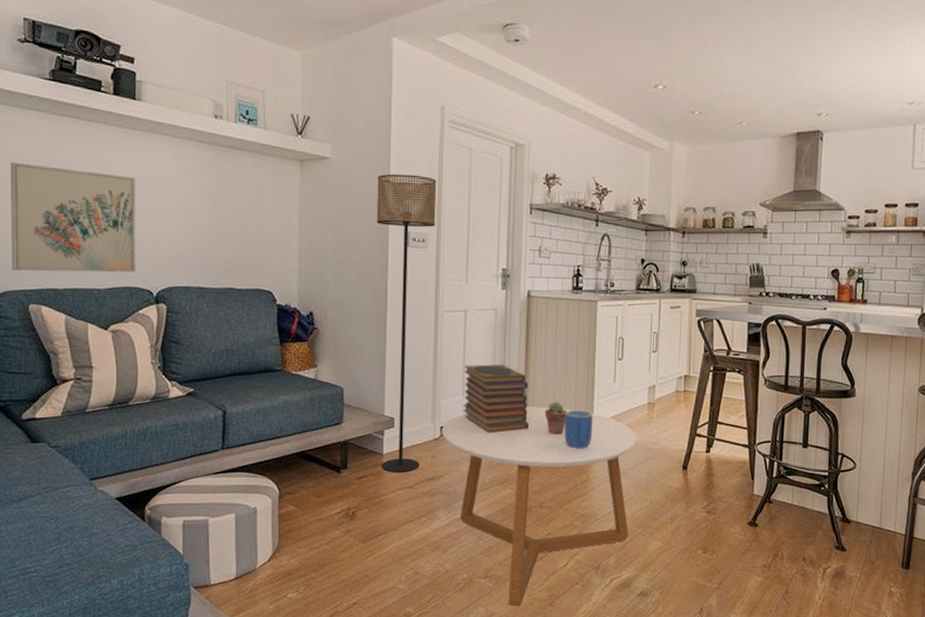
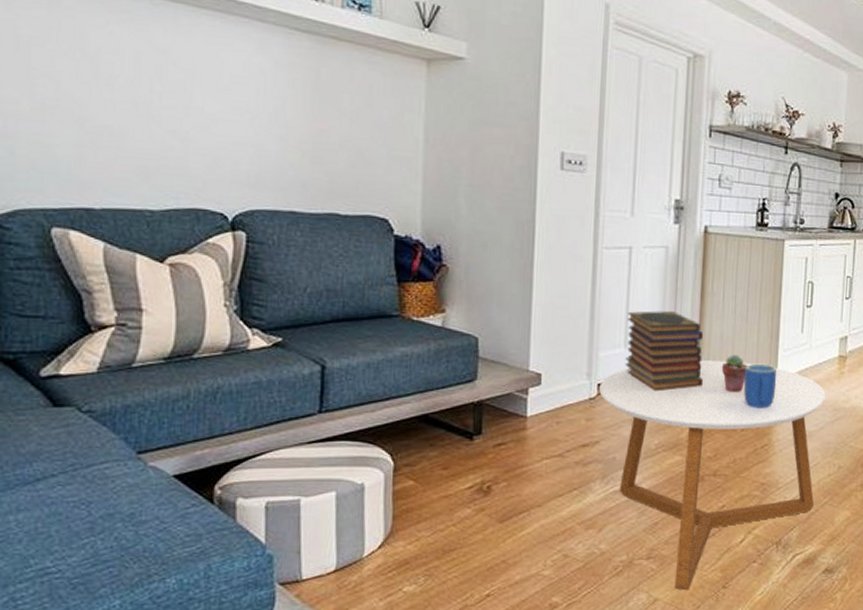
wall art: present [10,162,136,273] -> none [23,40,205,191]
floor lamp: present [376,174,437,472] -> none [523,81,599,438]

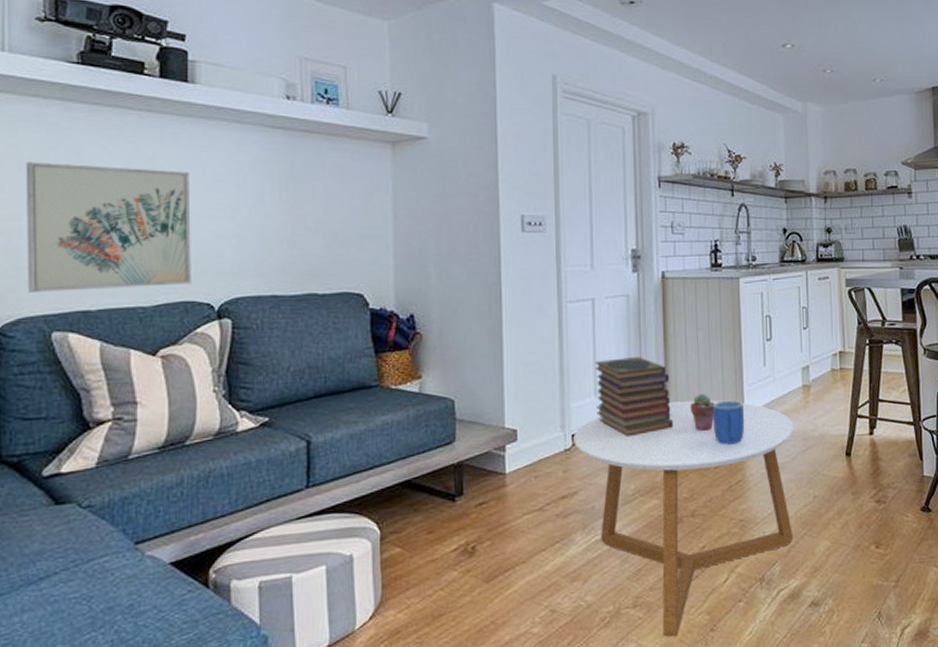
wall art: none [23,40,205,191] -> present [25,162,191,293]

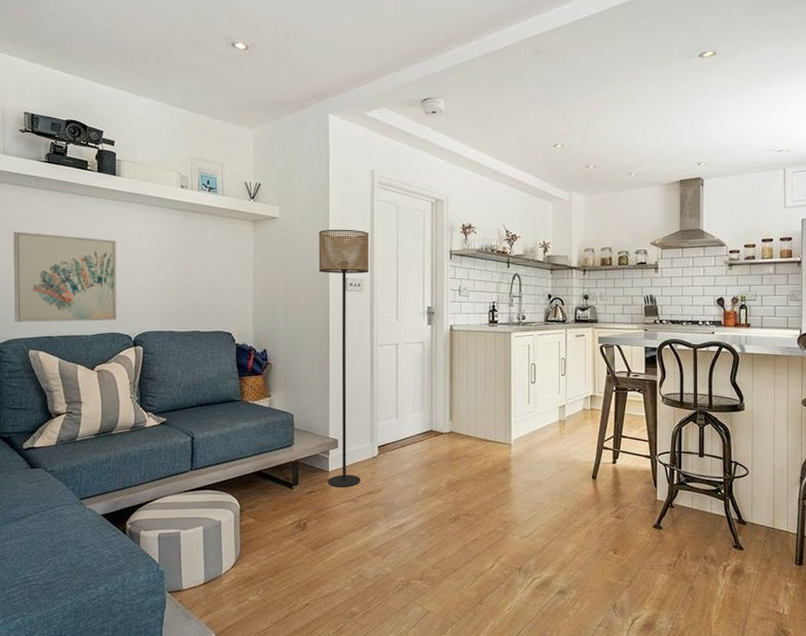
floor lamp: none [483,151,553,494] -> present [318,229,369,487]
coffee table: present [574,400,794,637] -> none [379,427,551,605]
book stack: present [595,357,674,437] -> none [397,390,456,451]
potted succulent: present [690,393,716,431] -> none [468,422,489,450]
mug: present [713,400,745,445] -> none [487,428,511,463]

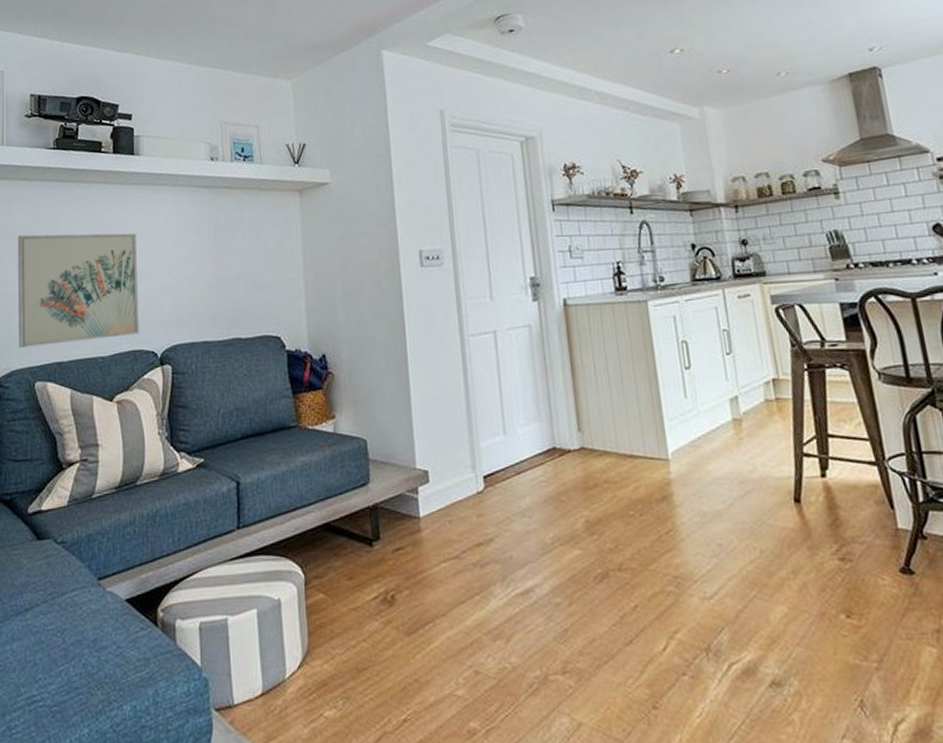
floor lamp: present [318,229,369,487] -> none [381,187,464,540]

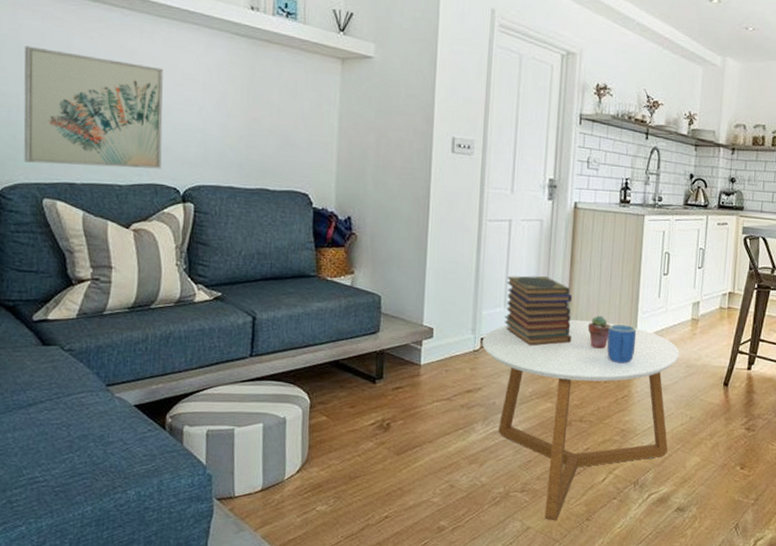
coffee table: none [485,437,740,713] -> present [482,320,680,521]
book stack: none [502,391,590,479] -> present [504,276,573,346]
potted succulent: none [605,430,635,473] -> present [587,315,611,349]
mug: none [631,437,670,489] -> present [607,323,637,364]

